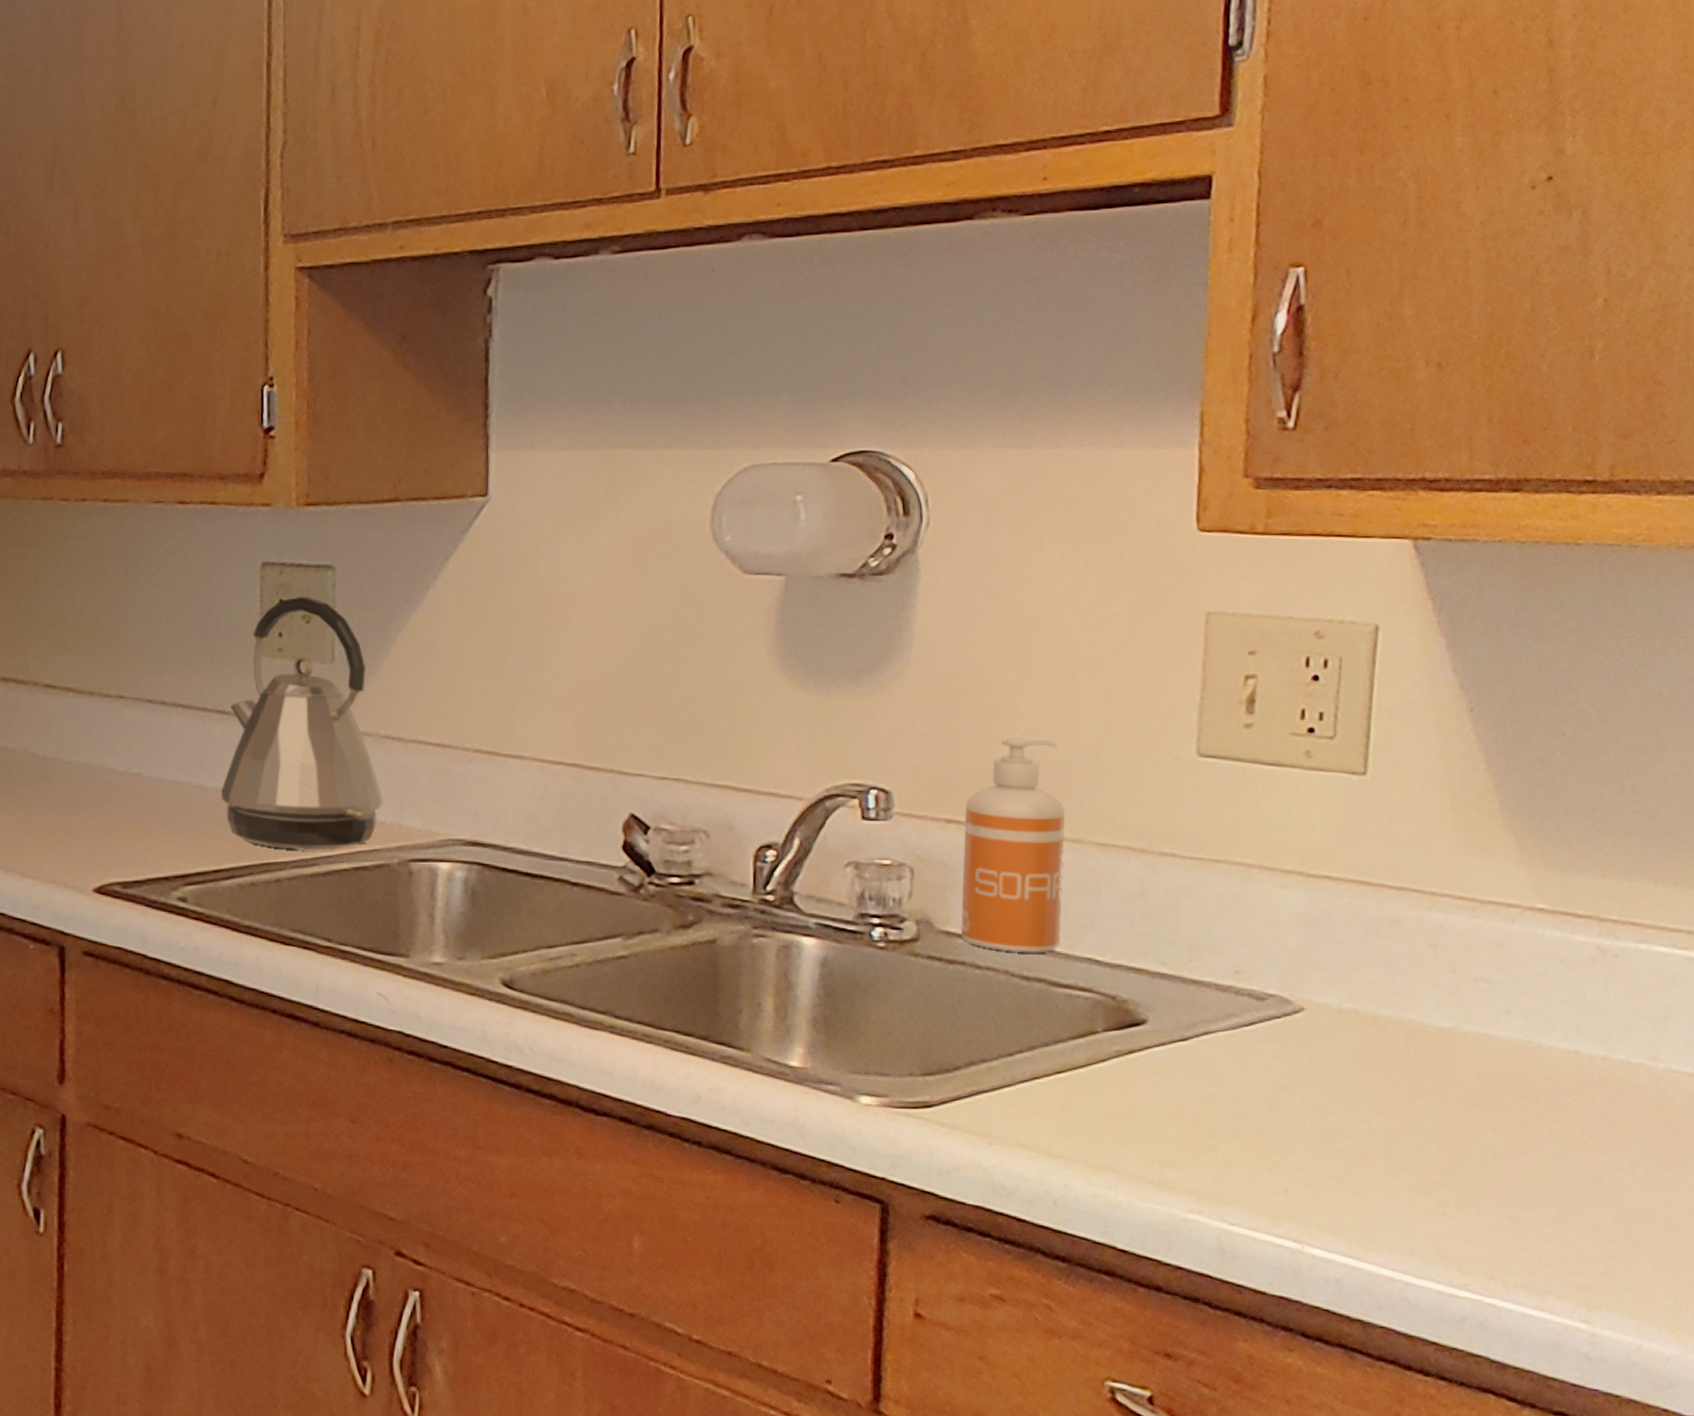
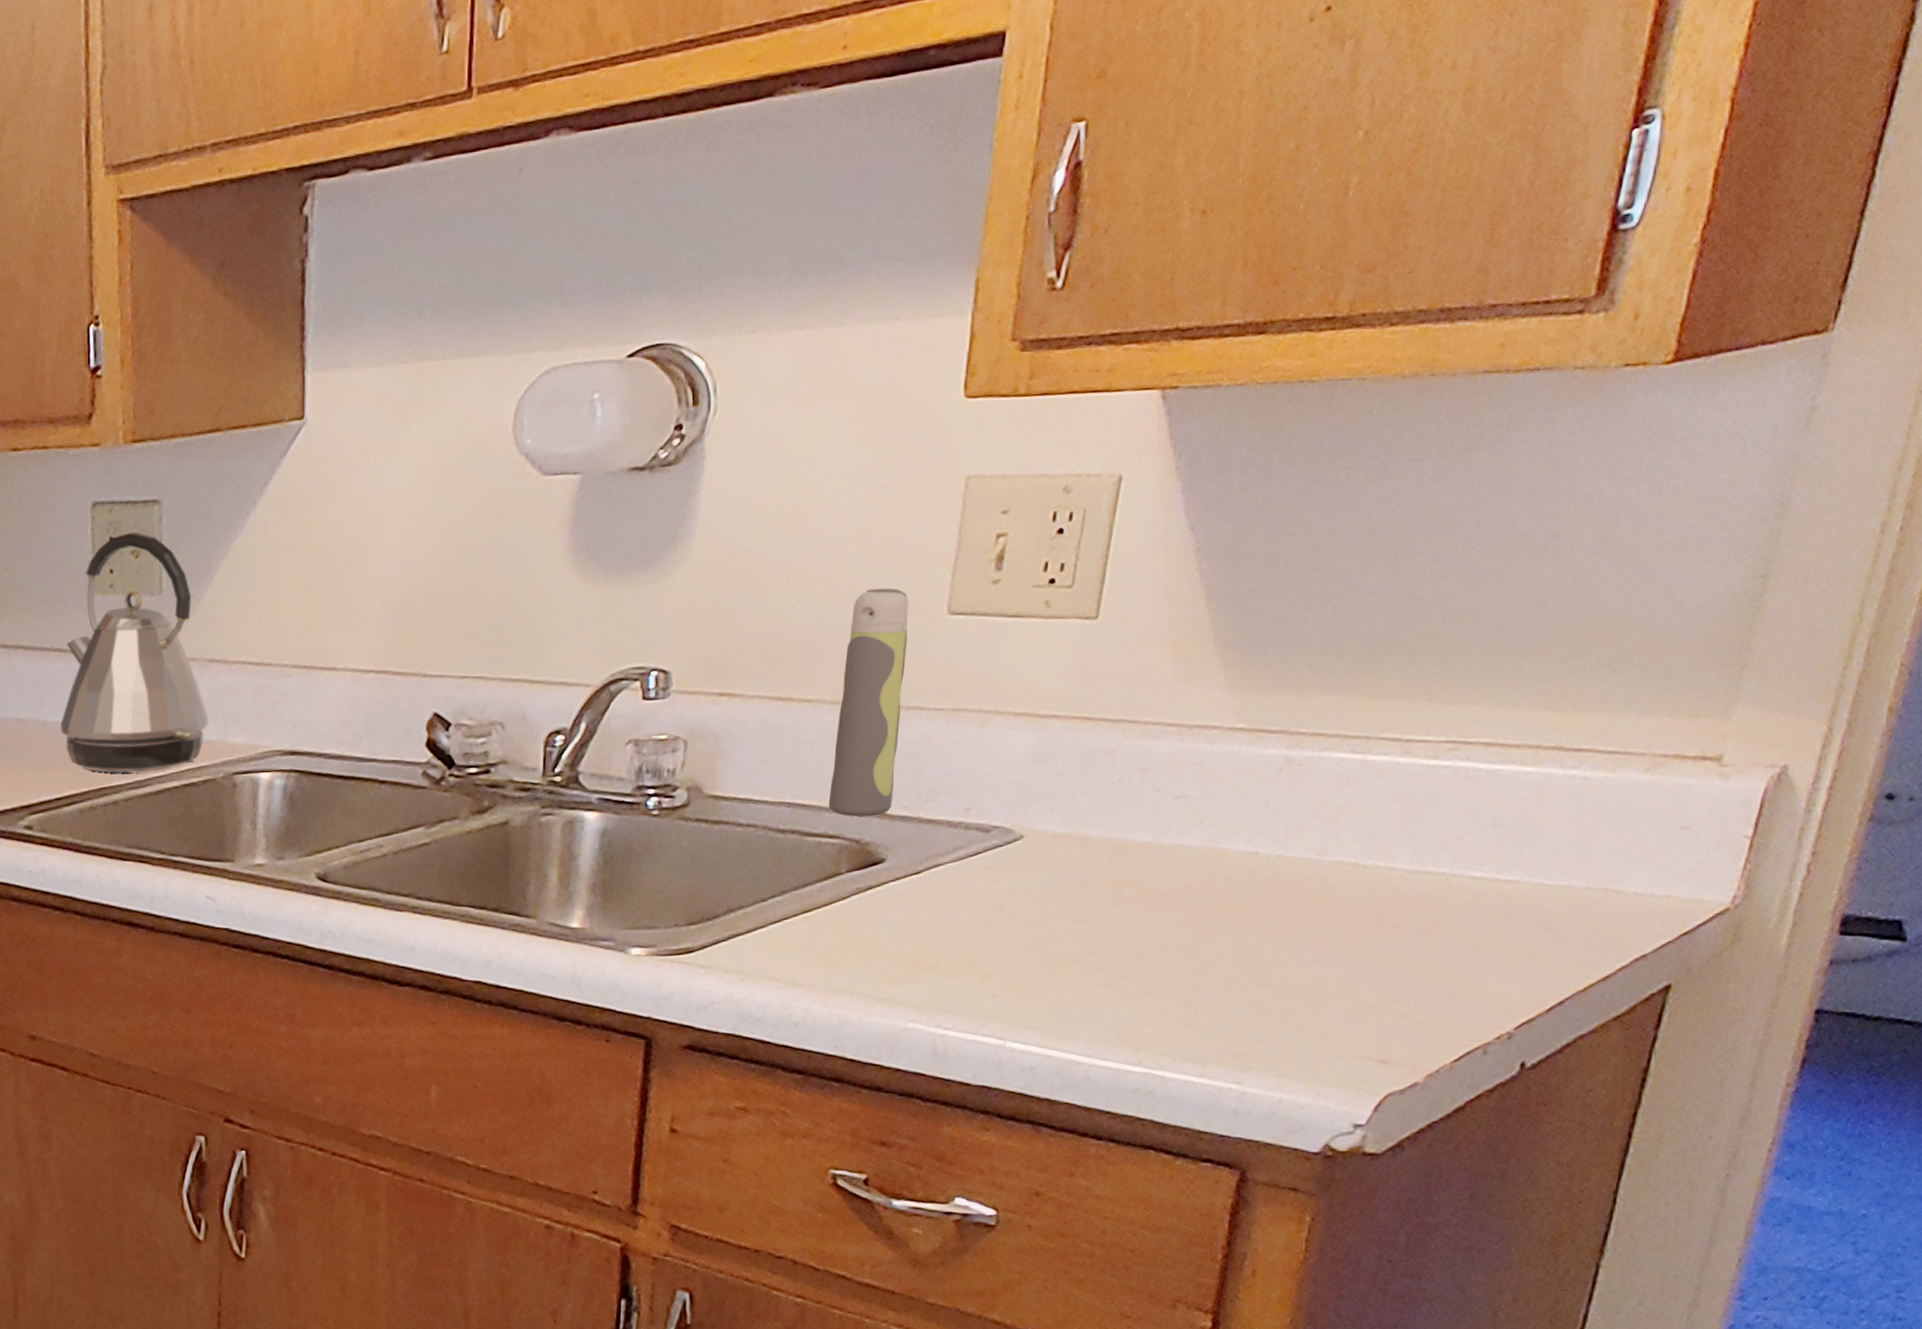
soap dispenser: present [960,738,1065,953] -> none [726,611,826,809]
spray bottle: none [1077,722,1155,971] -> present [828,588,909,817]

